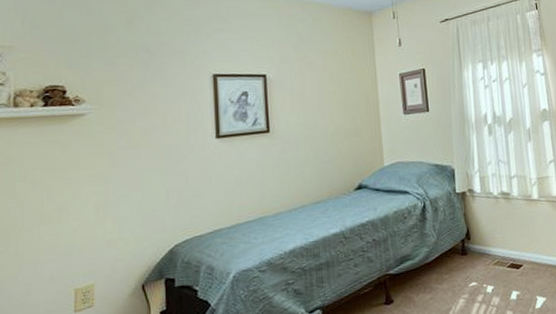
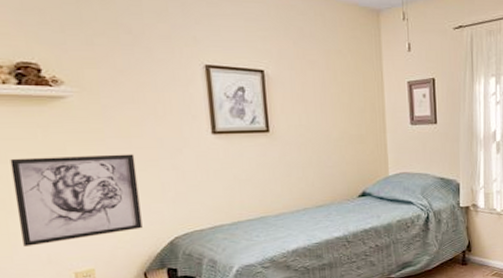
wall art: none [28,163,144,265] -> present [10,154,143,246]

